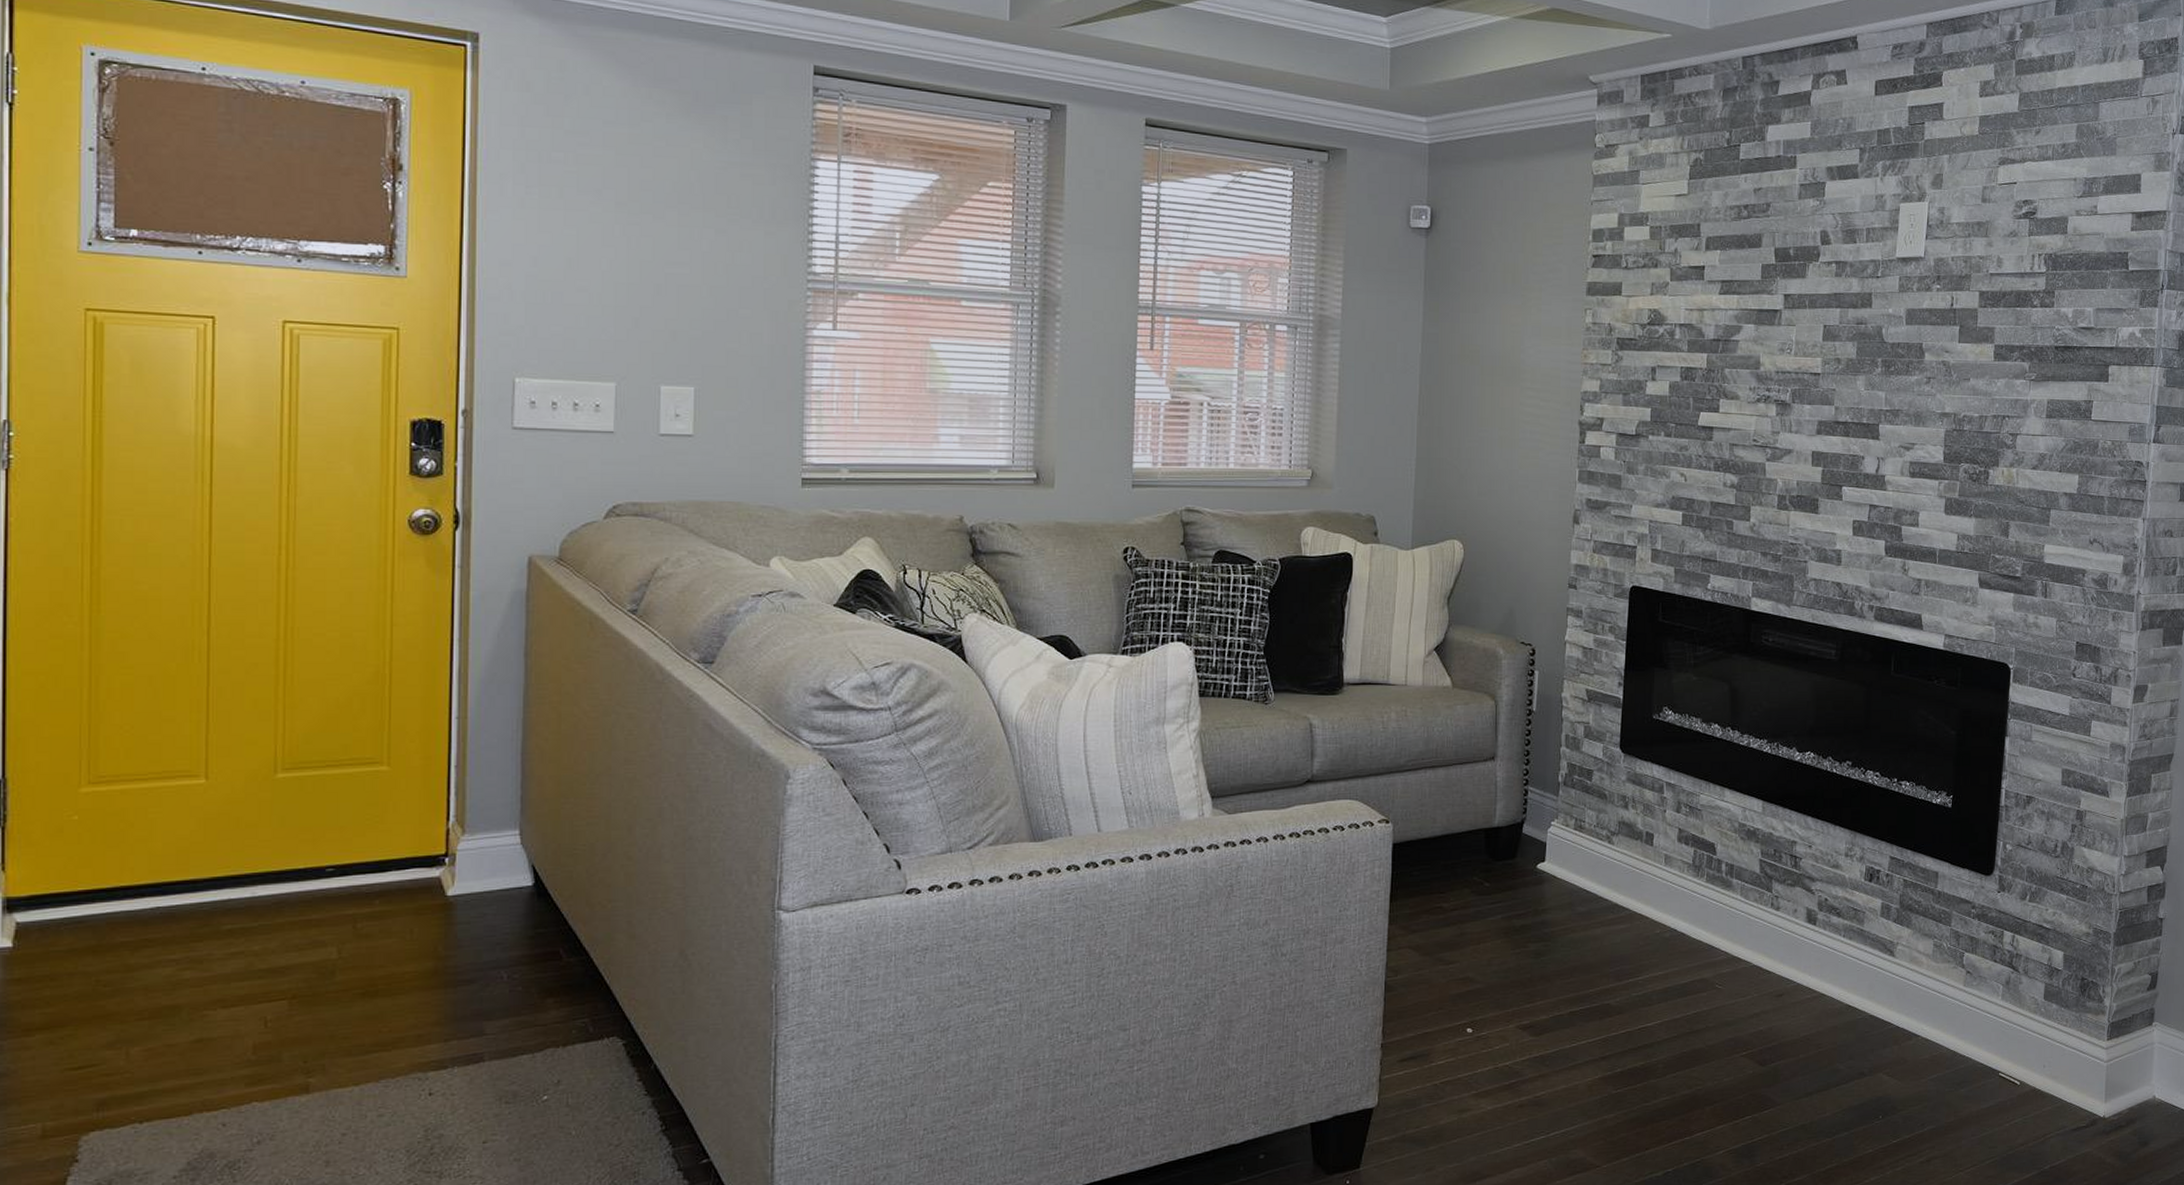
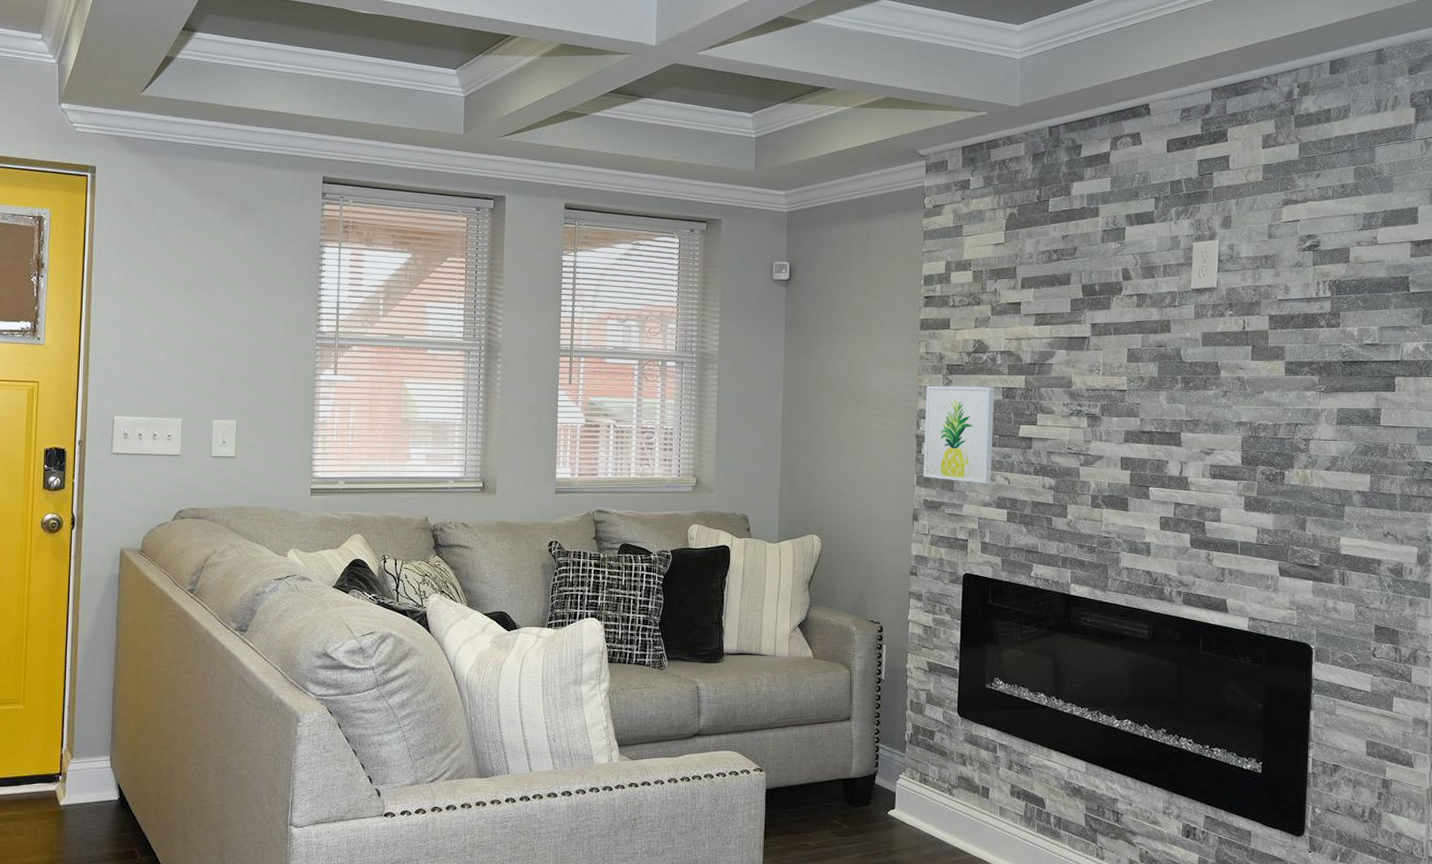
wall art: none [1587,362,1672,481] -> present [923,385,995,484]

